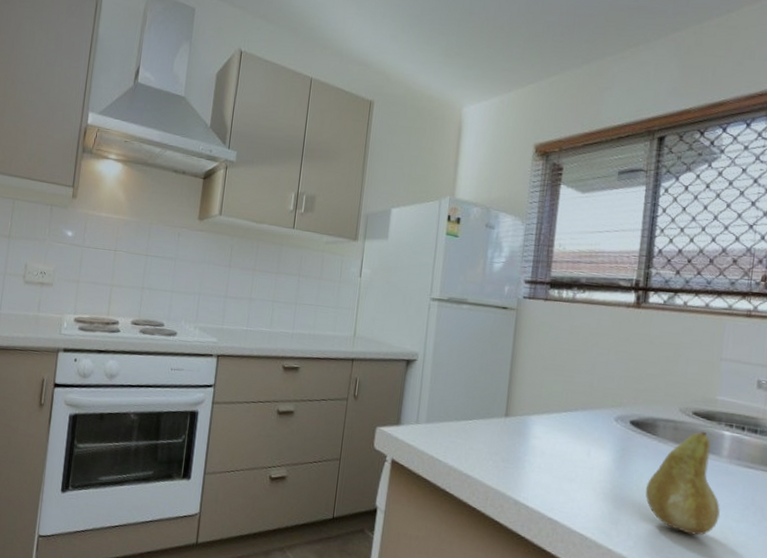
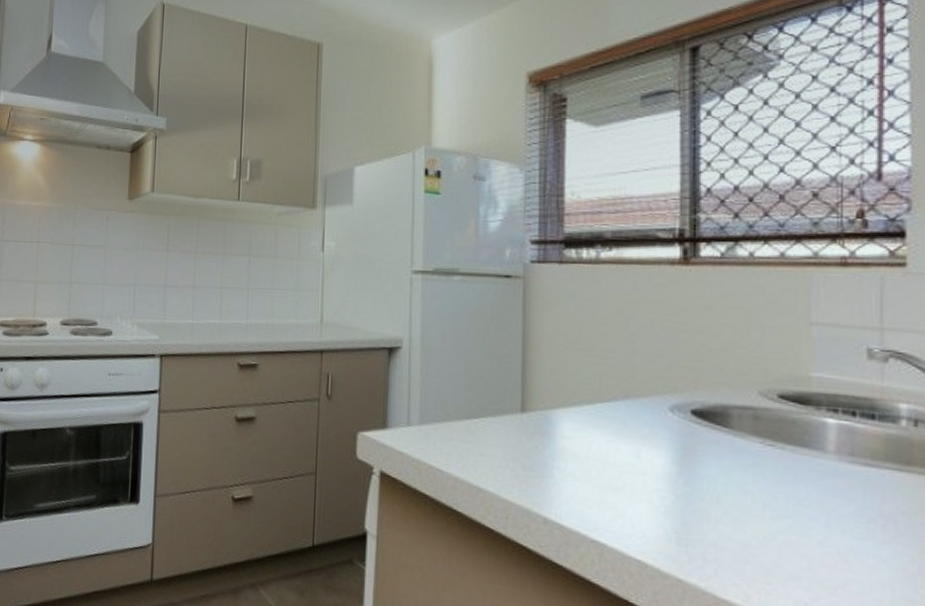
fruit: present [645,432,721,536] -> none [722,420,834,559]

